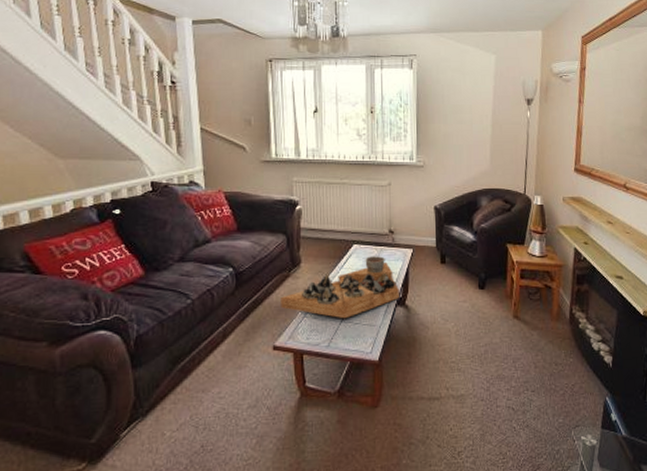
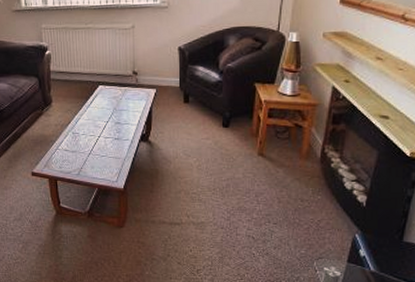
decorative tray: present [281,256,400,319] -> none [36,96,144,152]

